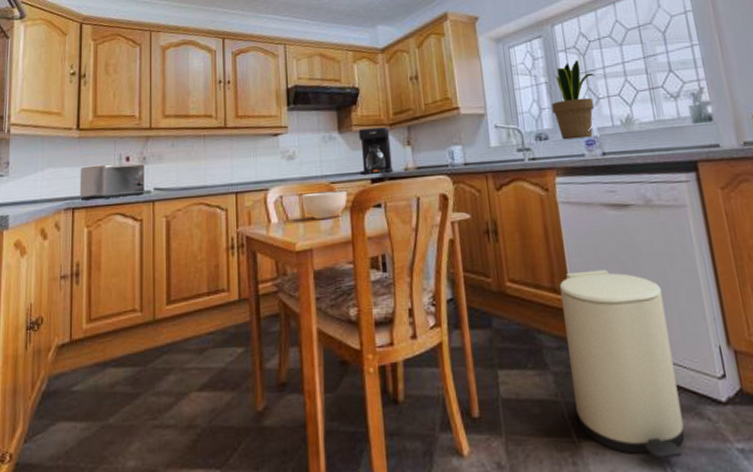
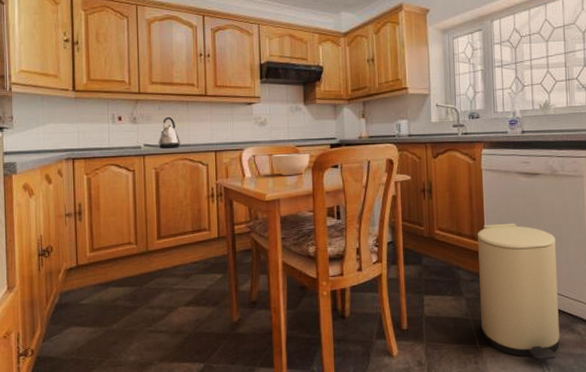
toaster: present [80,164,145,201] -> none [78,122,136,153]
kettle: none [169,154,197,193] -> present [157,116,181,149]
coffee maker: present [358,127,394,176] -> none [321,101,350,142]
potted plant: present [551,59,596,140] -> none [485,51,523,119]

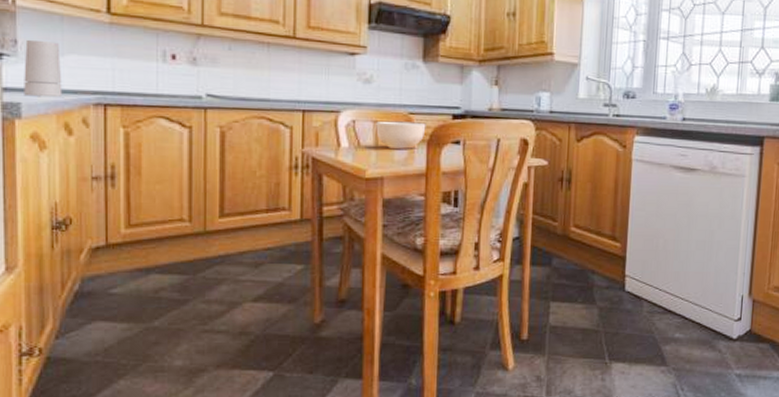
canister: none [17,115,44,157] -> present [24,39,63,97]
kettle: present [157,116,181,149] -> none [225,60,258,103]
pedal bin: present [477,223,560,361] -> none [613,224,706,379]

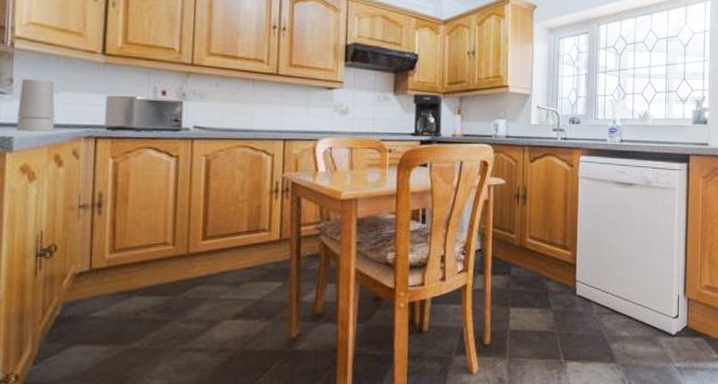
toaster: none [114,59,195,101] -> present [105,95,184,133]
bowl: present [376,121,426,149] -> none [351,147,397,172]
coffee maker: none [441,61,478,112] -> present [410,94,443,138]

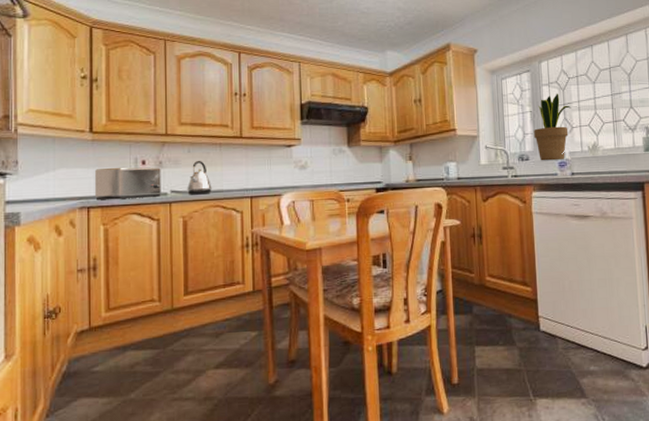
canister: present [16,78,55,132] -> none [23,159,54,207]
kettle: none [211,95,242,133] -> present [186,160,213,195]
coffee maker: present [410,94,443,138] -> none [366,143,397,186]
potted plant: none [587,58,626,126] -> present [534,93,571,161]

